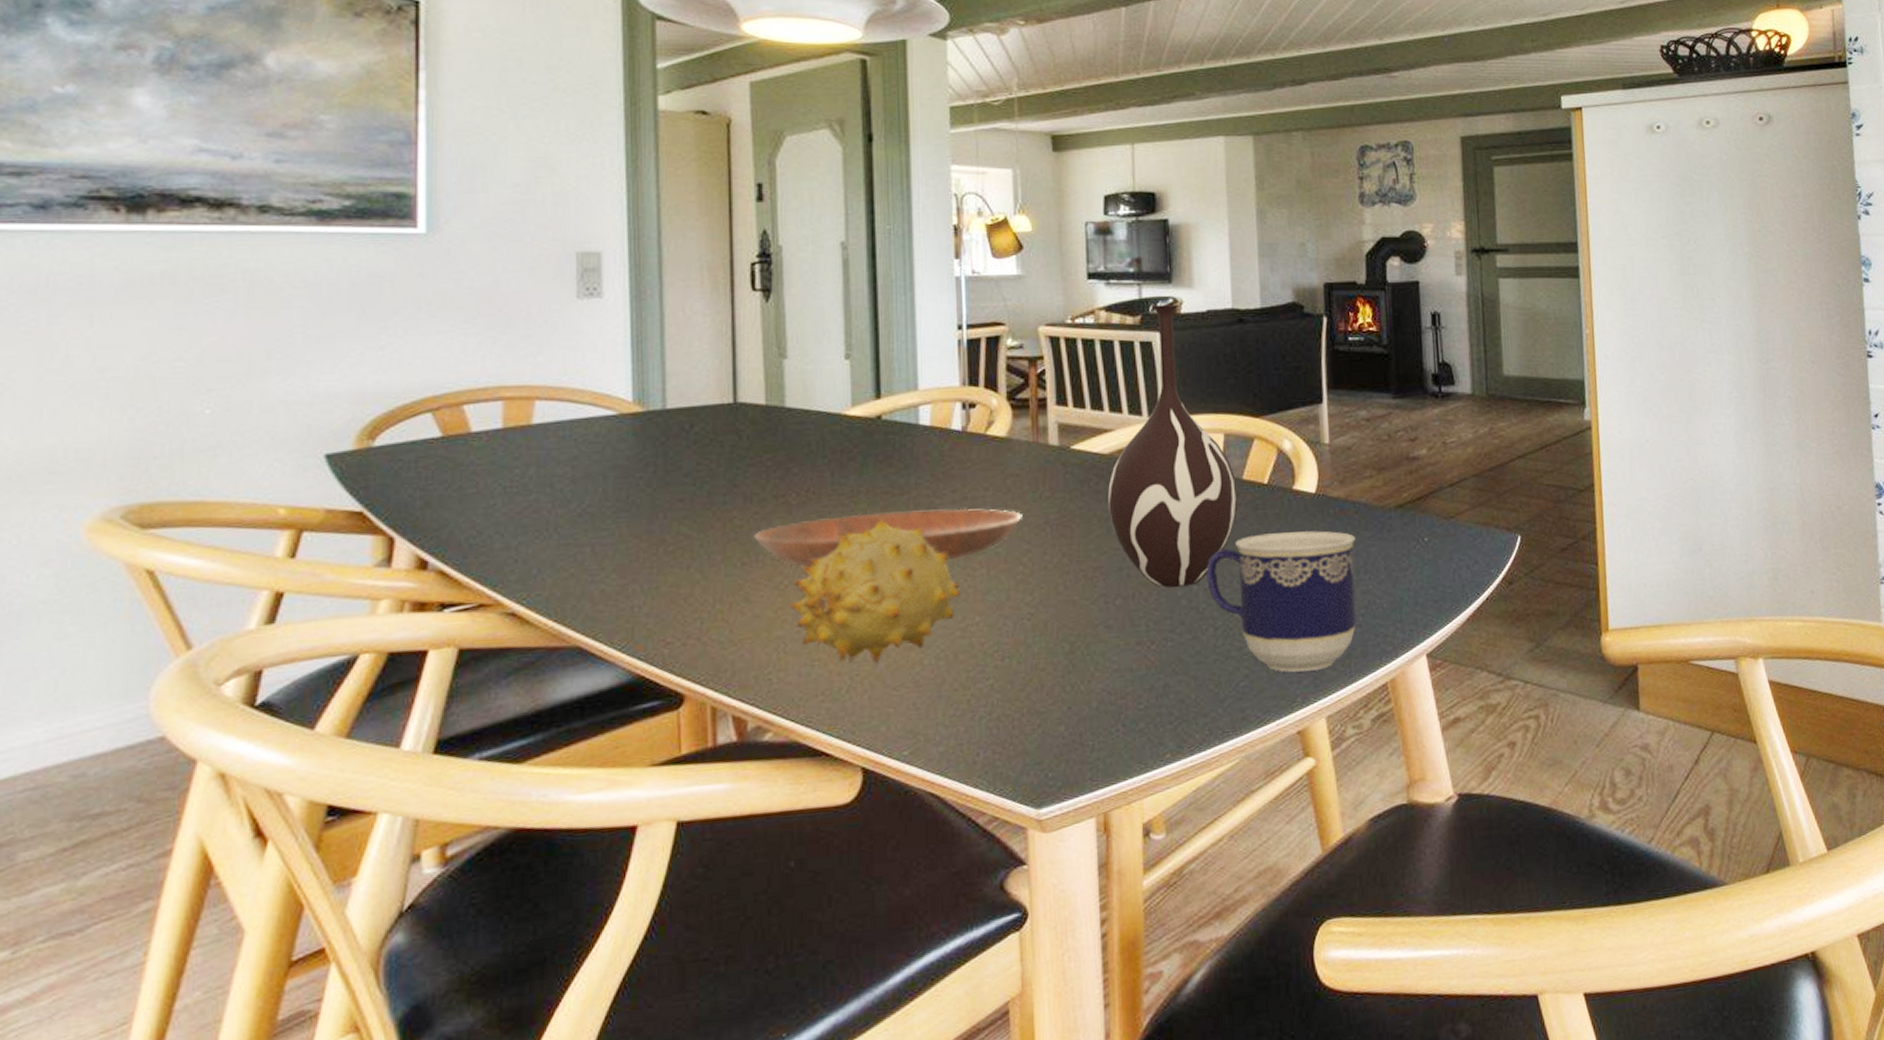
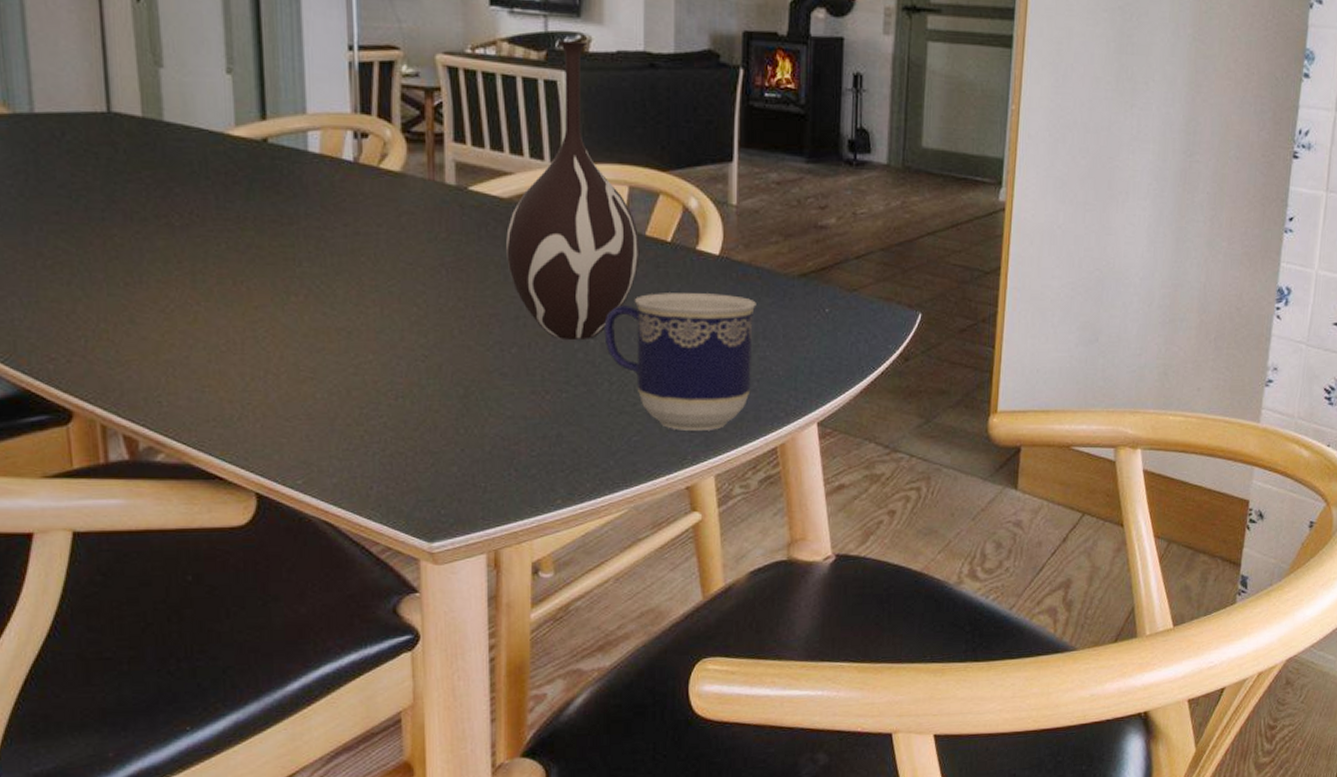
bowl: present [753,508,1023,568] -> none [136,241,417,295]
fruit: present [787,517,961,663] -> none [174,246,354,393]

